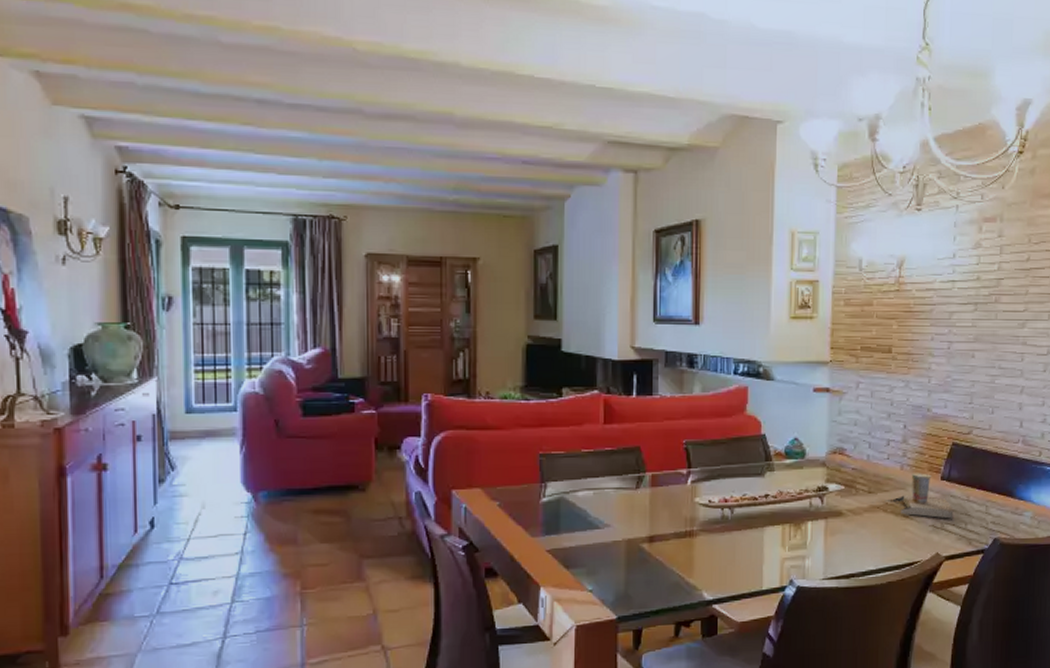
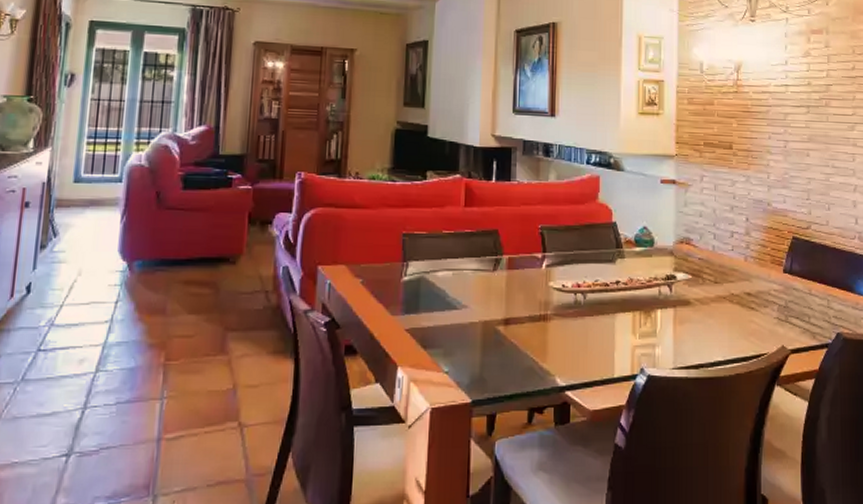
cup: present [891,473,954,519] -> none [736,265,797,312]

